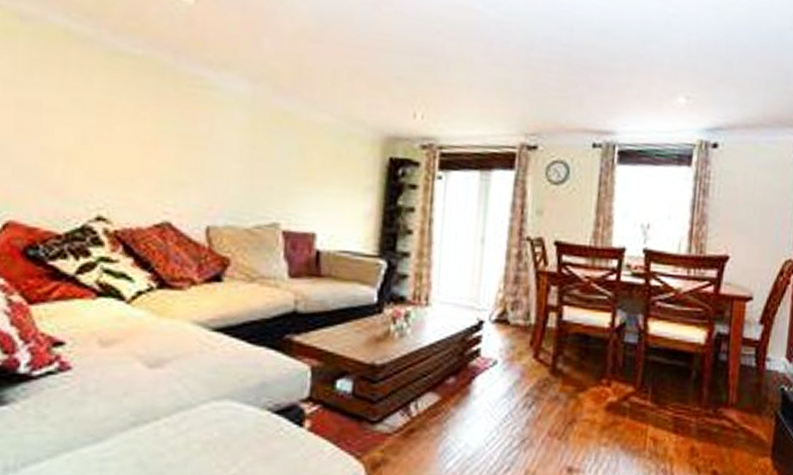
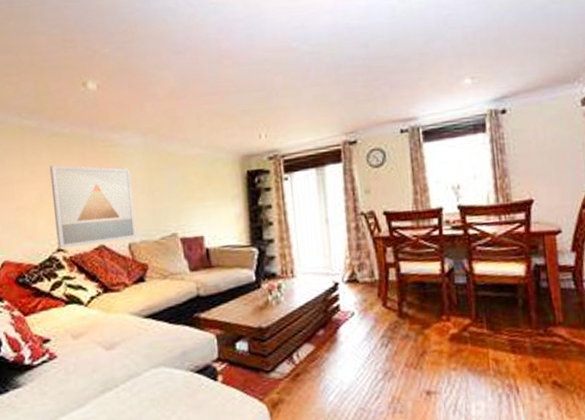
wall art: none [98,96,225,221] -> present [49,165,137,249]

